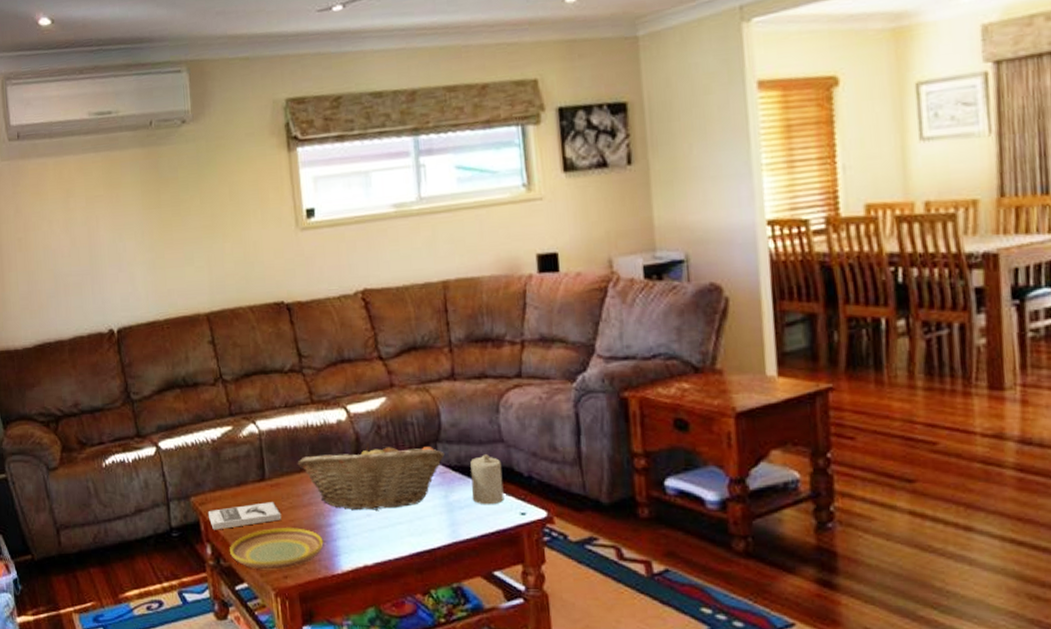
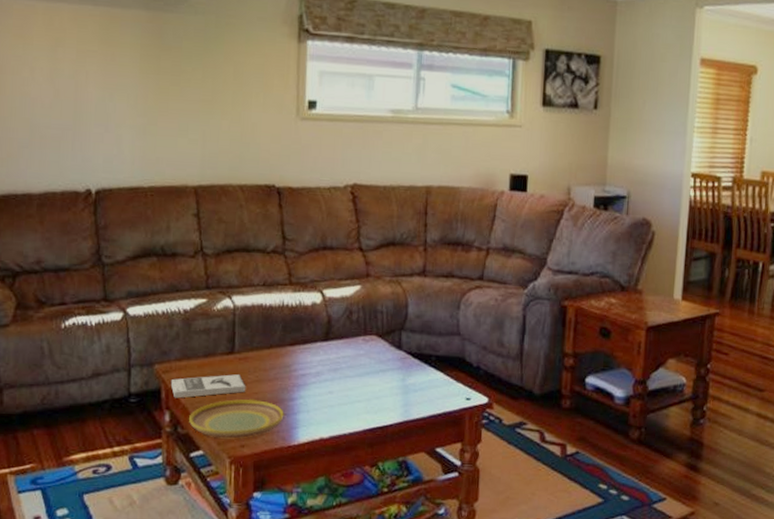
fruit basket: present [297,442,445,511] -> none [268,325,407,388]
candle: present [470,454,504,505] -> none [426,345,456,390]

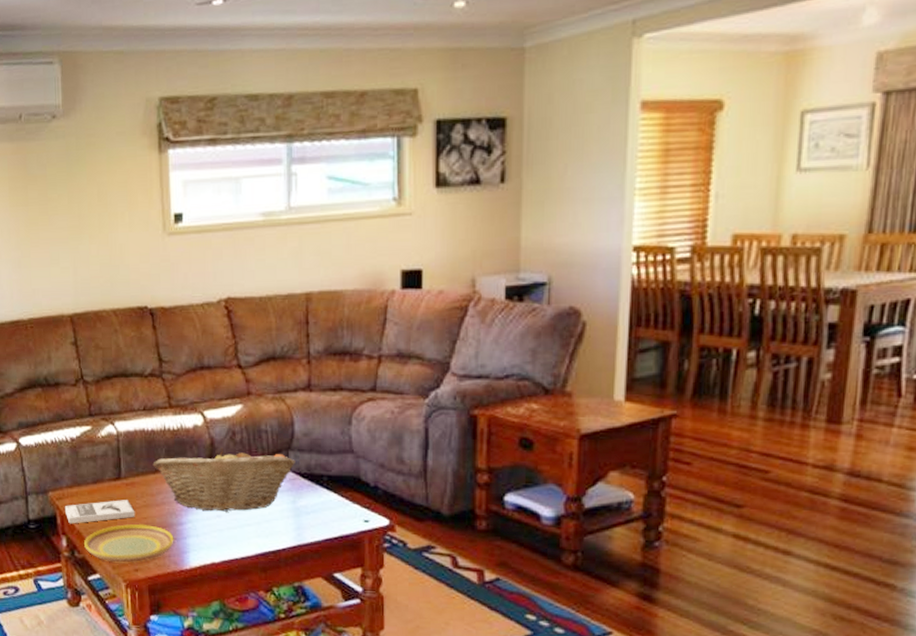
fruit basket: none [268,325,407,388] -> present [152,447,295,512]

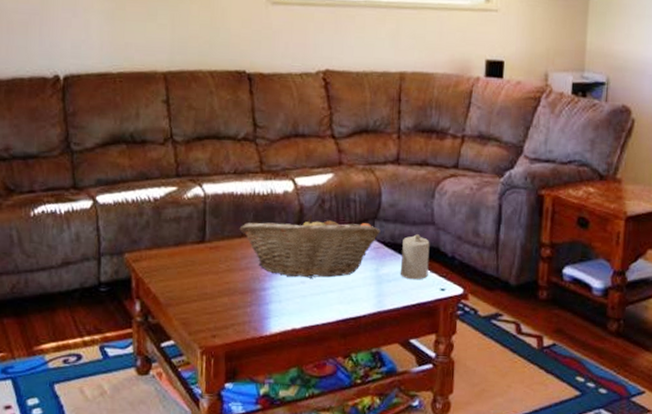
book: present [64,500,135,524] -> none [141,263,217,288]
plate: present [84,523,174,563] -> none [160,288,256,329]
candle: none [318,464,350,512] -> present [400,234,430,280]

